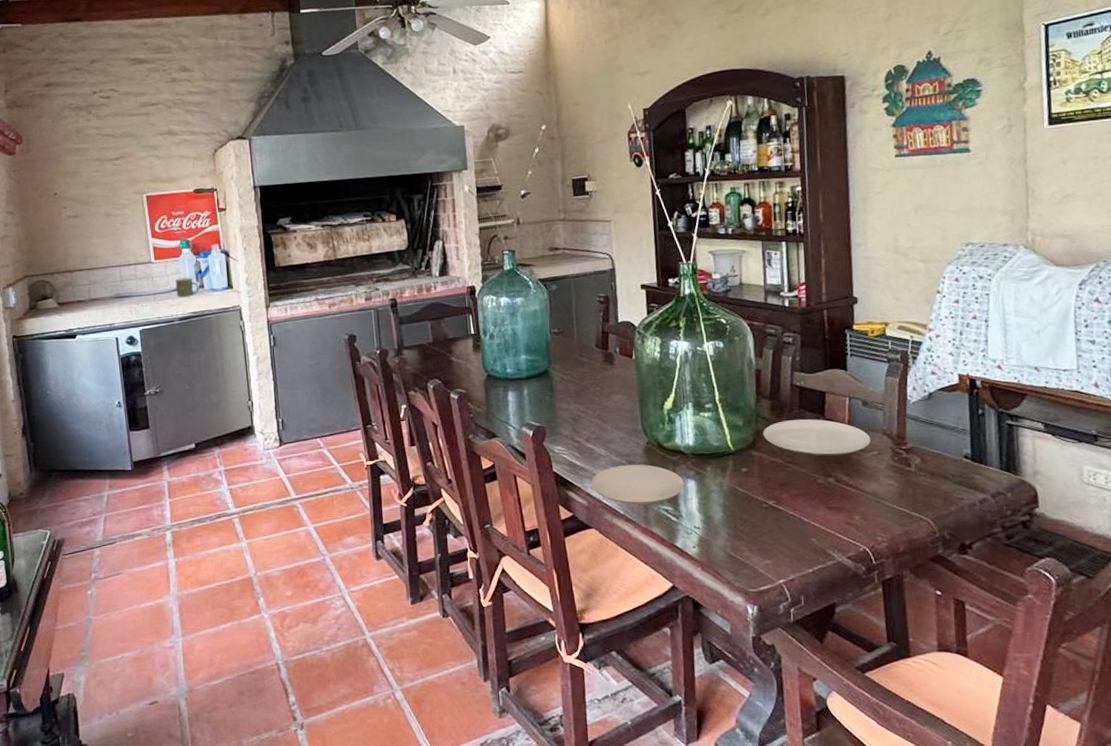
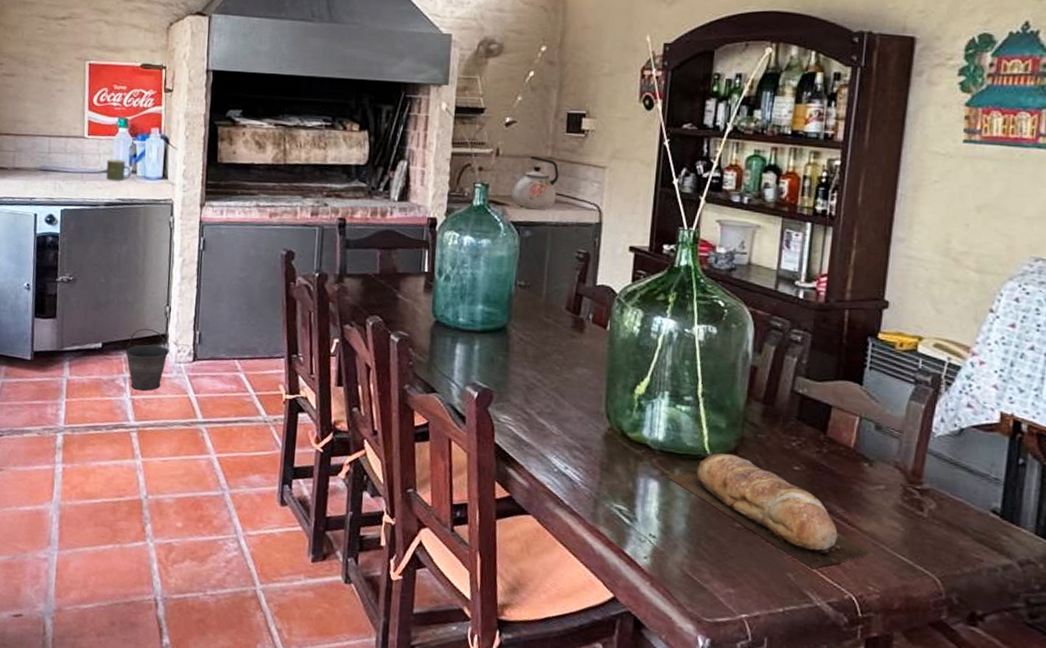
bucket: none [216,423,257,480] -> present [125,328,169,391]
kettle: none [534,220,574,266] -> present [511,156,559,210]
plate: present [591,464,684,505] -> none [536,449,645,499]
bread loaf: none [701,446,877,532] -> present [667,453,874,570]
plate: present [763,419,871,456] -> none [748,431,879,484]

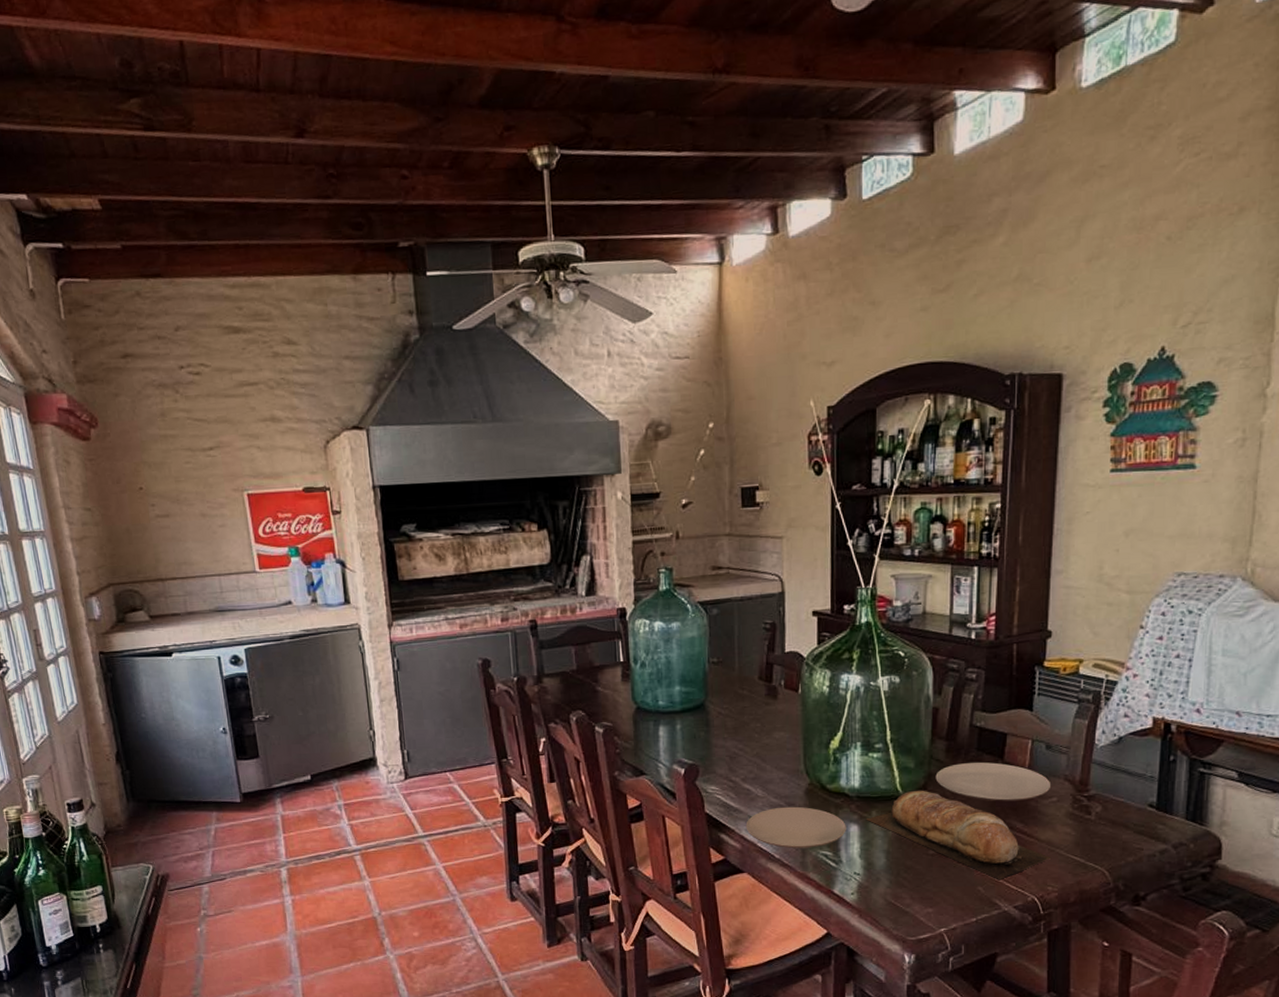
mug: present [106,159,131,182] -> none [283,590,312,613]
bucket: present [125,328,169,391] -> none [334,754,380,815]
kettle: present [511,156,559,210] -> none [695,535,739,588]
plate: none [536,449,645,499] -> present [746,806,846,849]
plate: none [748,431,879,484] -> present [935,762,1052,802]

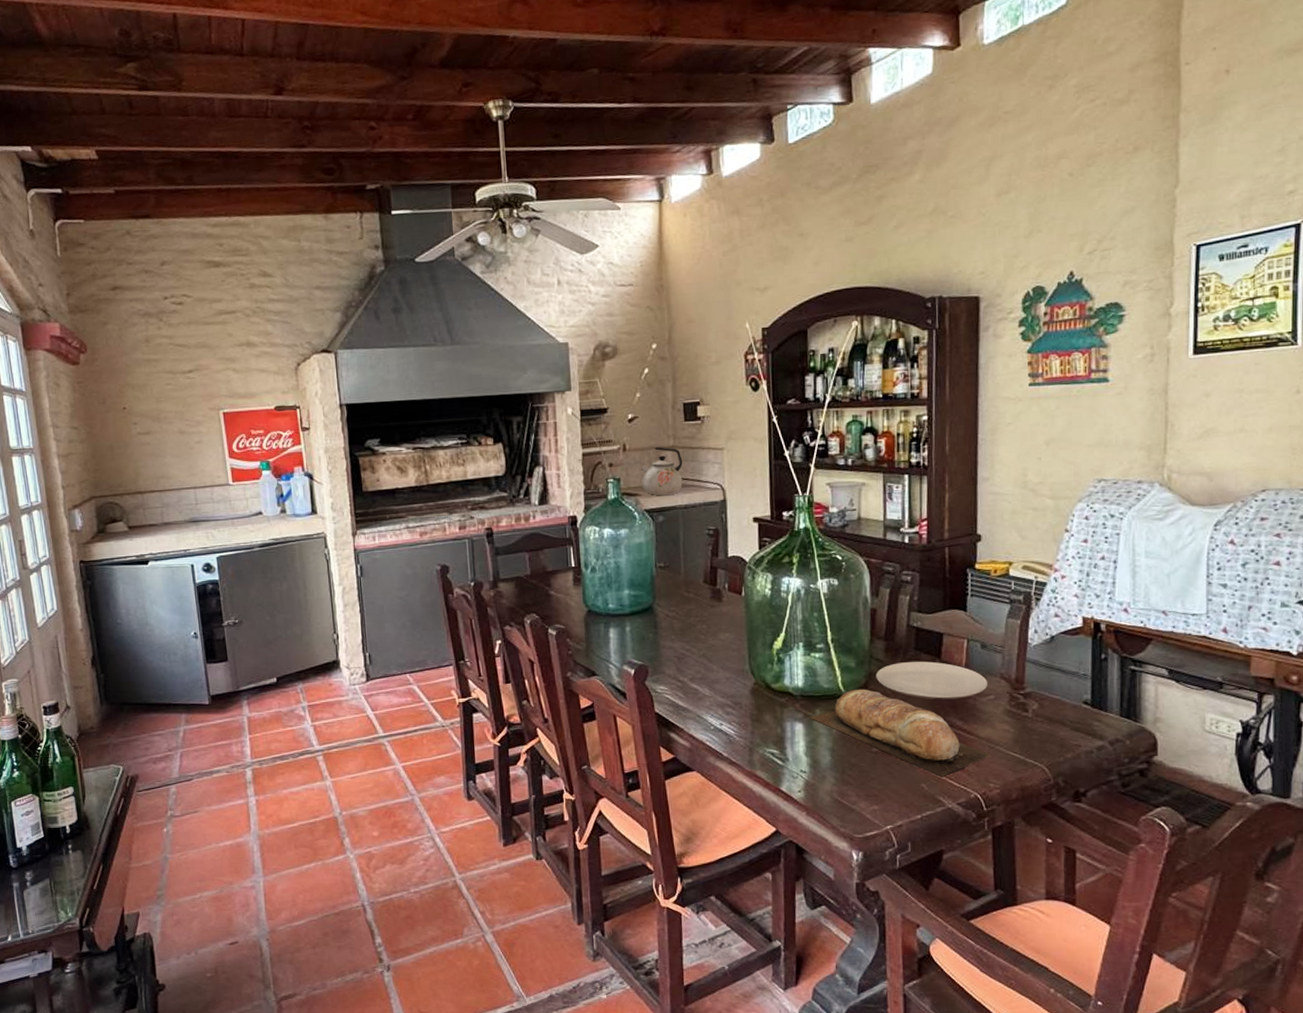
kettle: none [695,535,739,588] -> present [641,447,683,496]
plate: present [746,806,846,849] -> none [694,705,792,747]

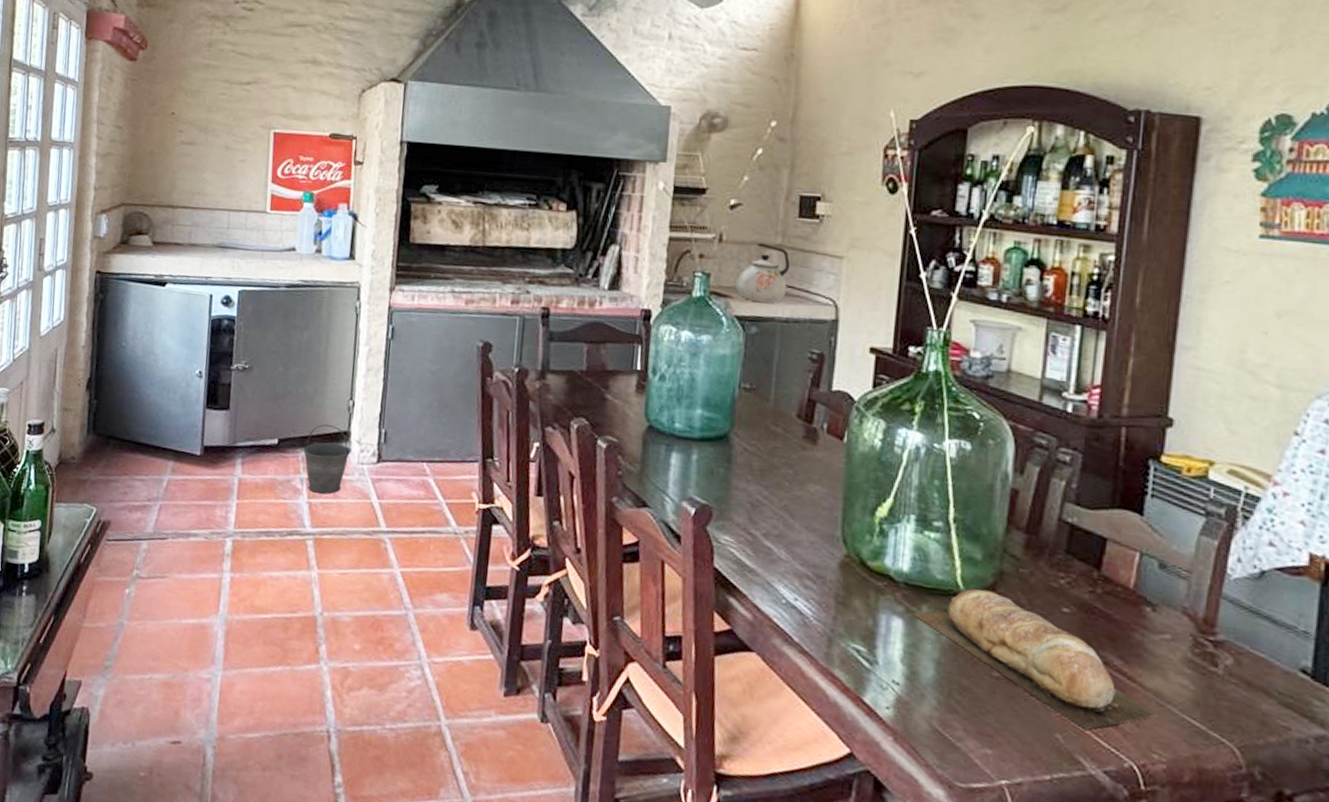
bucket: none [299,657,343,716] -> present [302,424,352,495]
plate: present [876,661,988,700] -> none [1008,565,1164,631]

